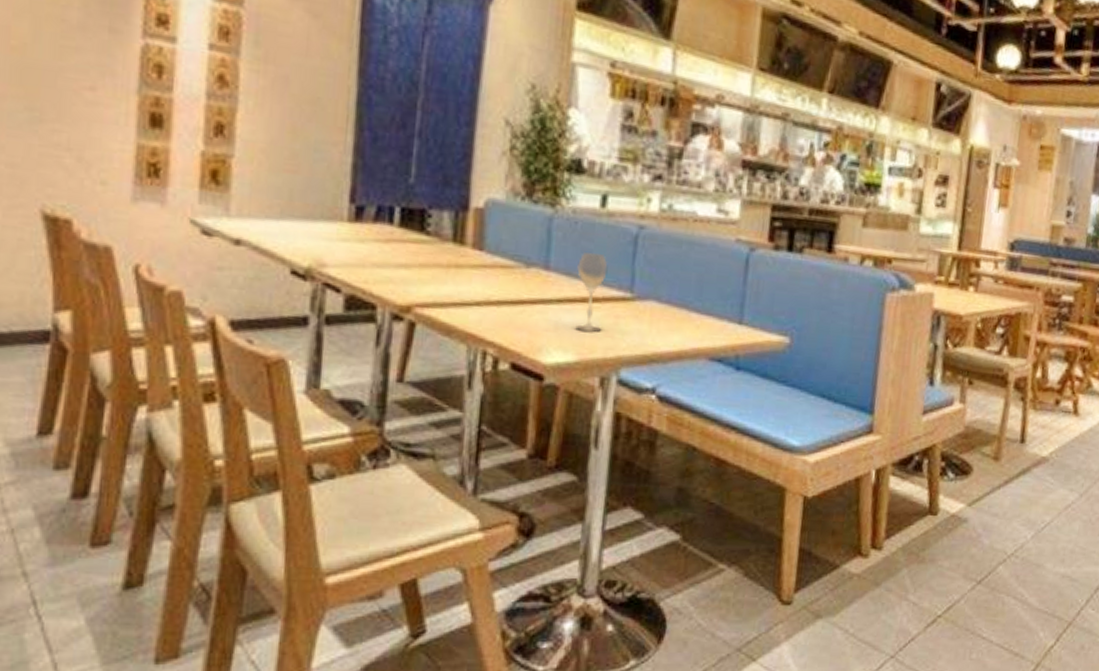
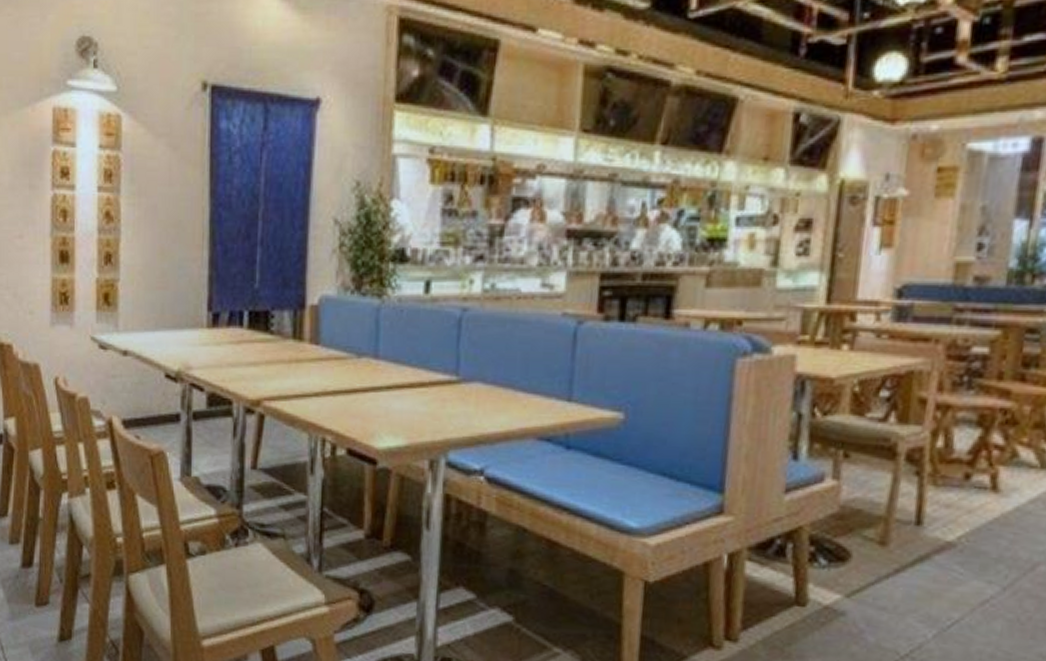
wineglass: present [575,252,608,332] -> none [404,339,434,416]

